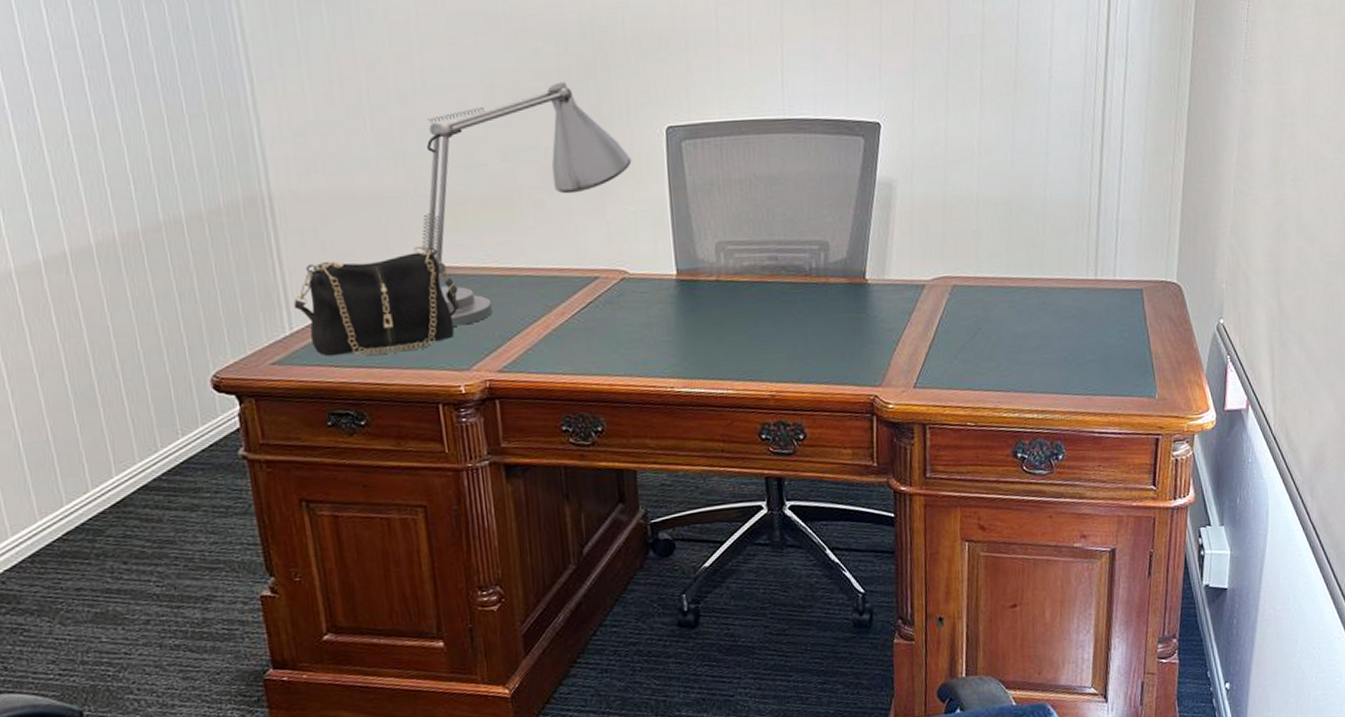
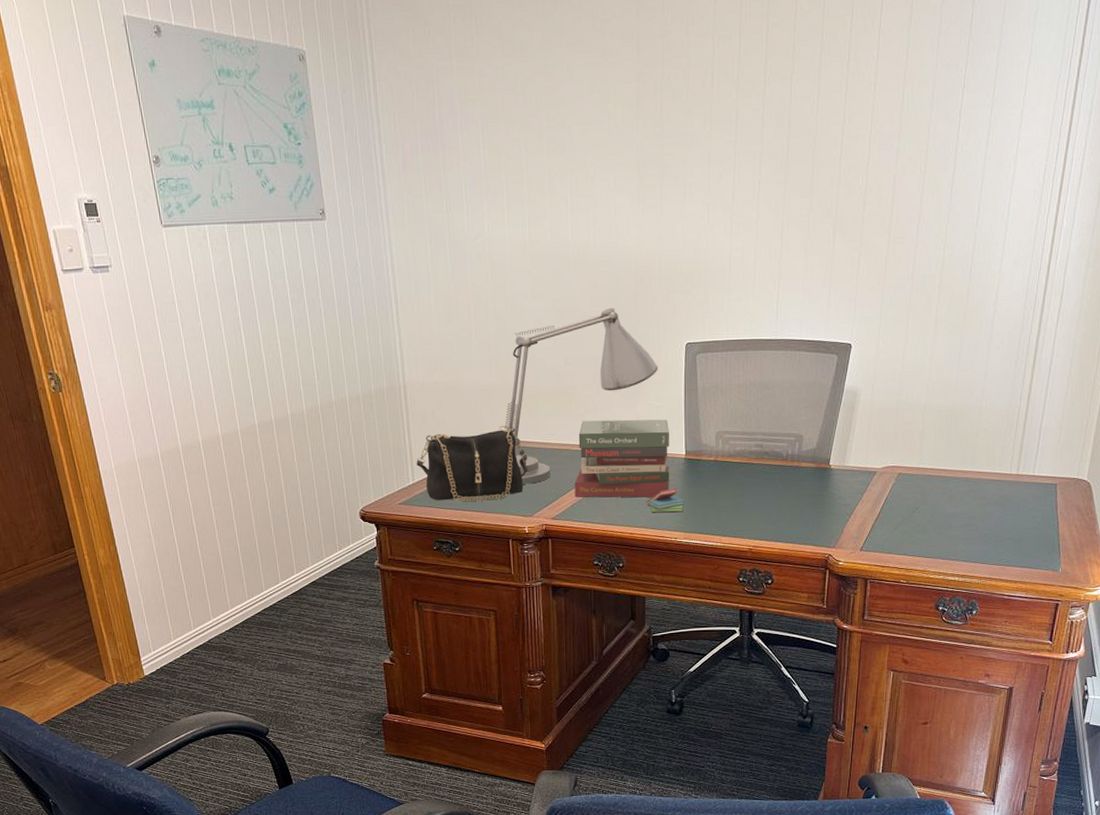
books: none [526,228,659,340] -> present [574,419,670,498]
sticky notes: none [628,320,680,354] -> present [646,488,684,513]

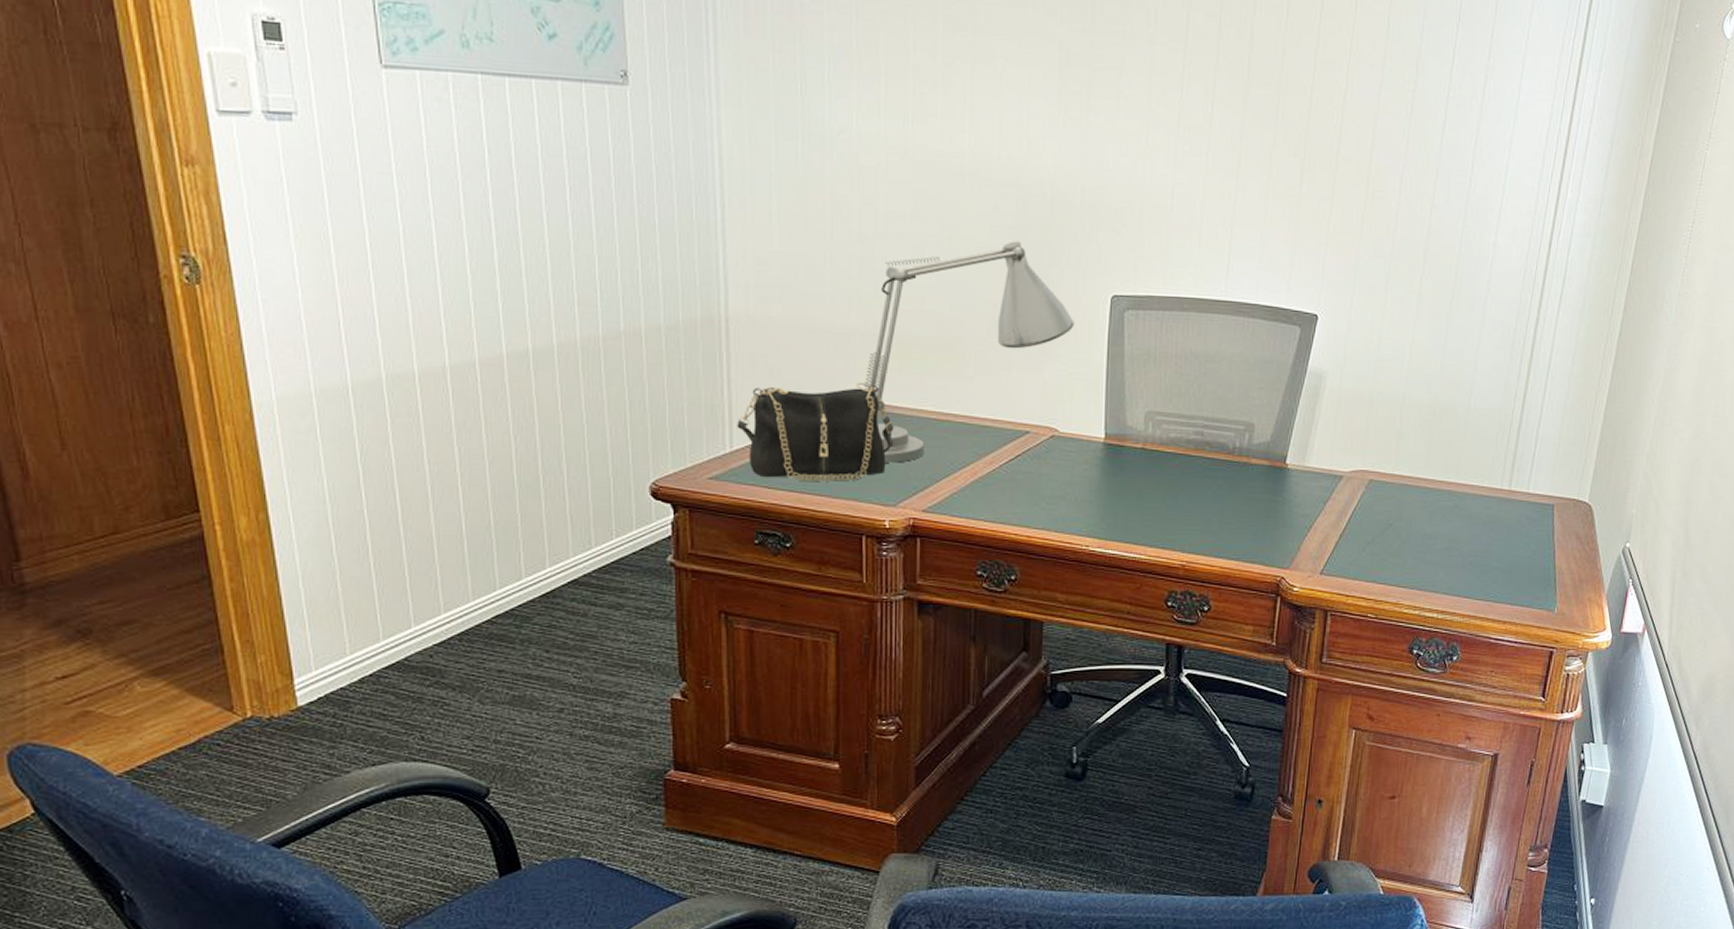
books: present [574,419,670,498] -> none [955,385,1085,491]
sticky notes: present [646,488,684,513] -> none [1050,481,1100,513]

